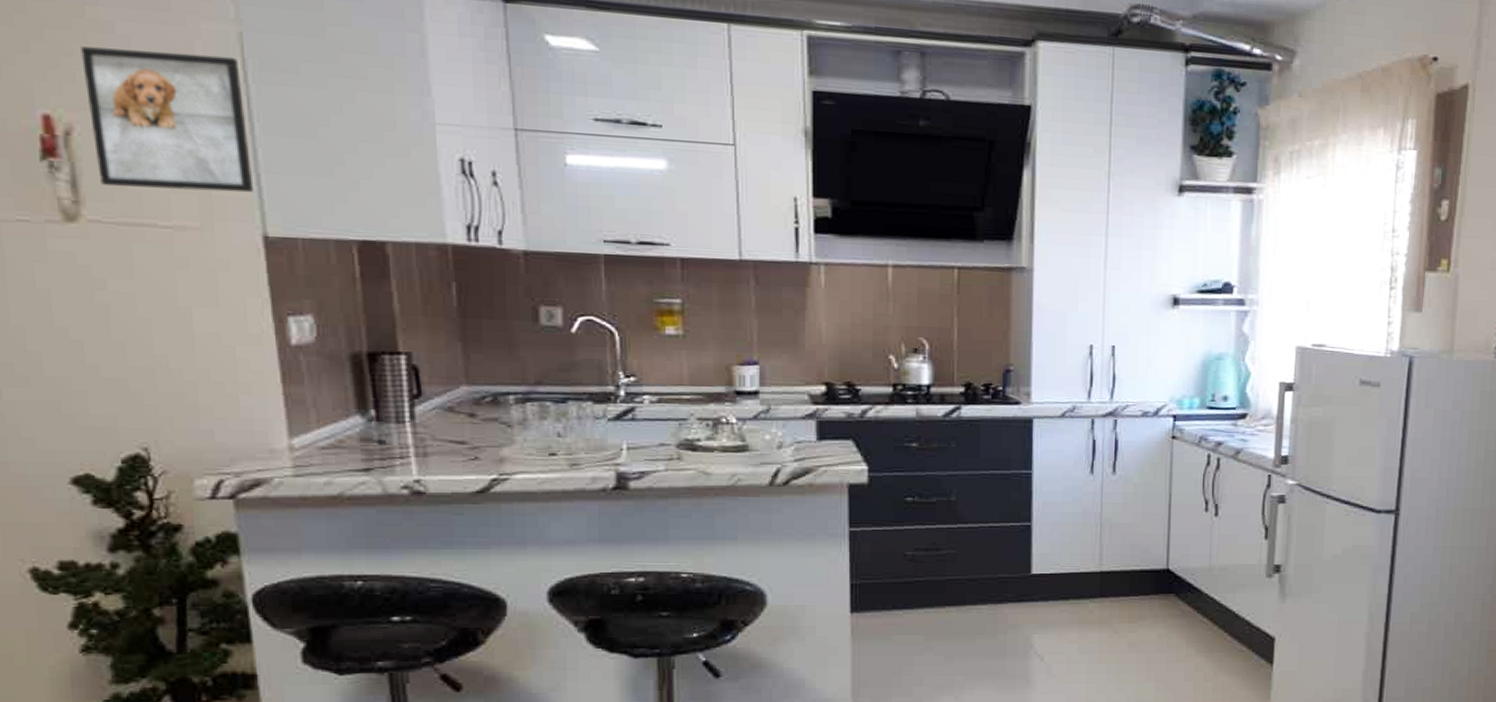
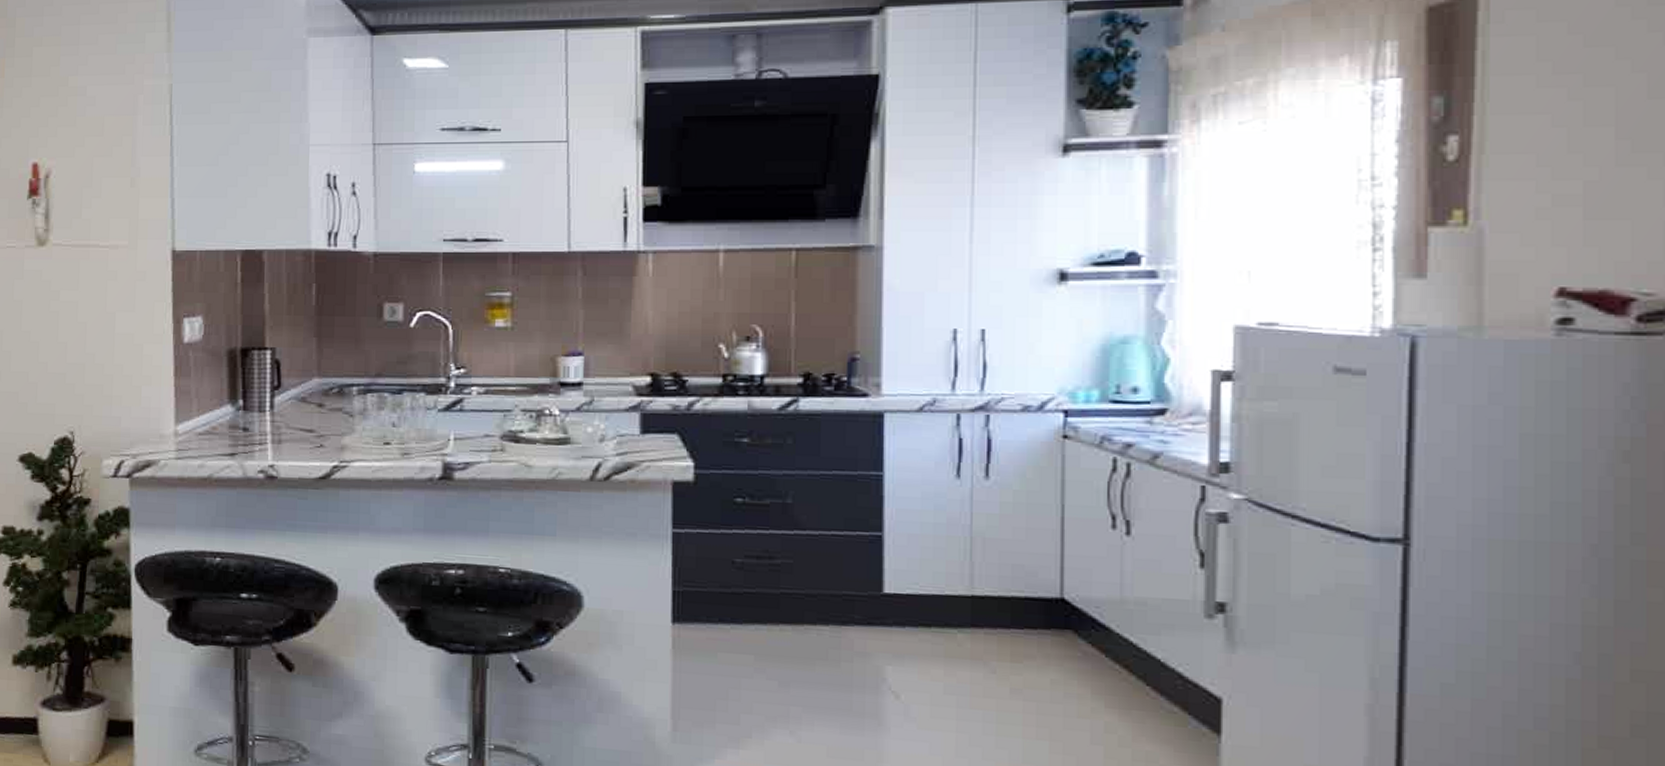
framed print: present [81,46,254,193] -> none [62,105,169,216]

